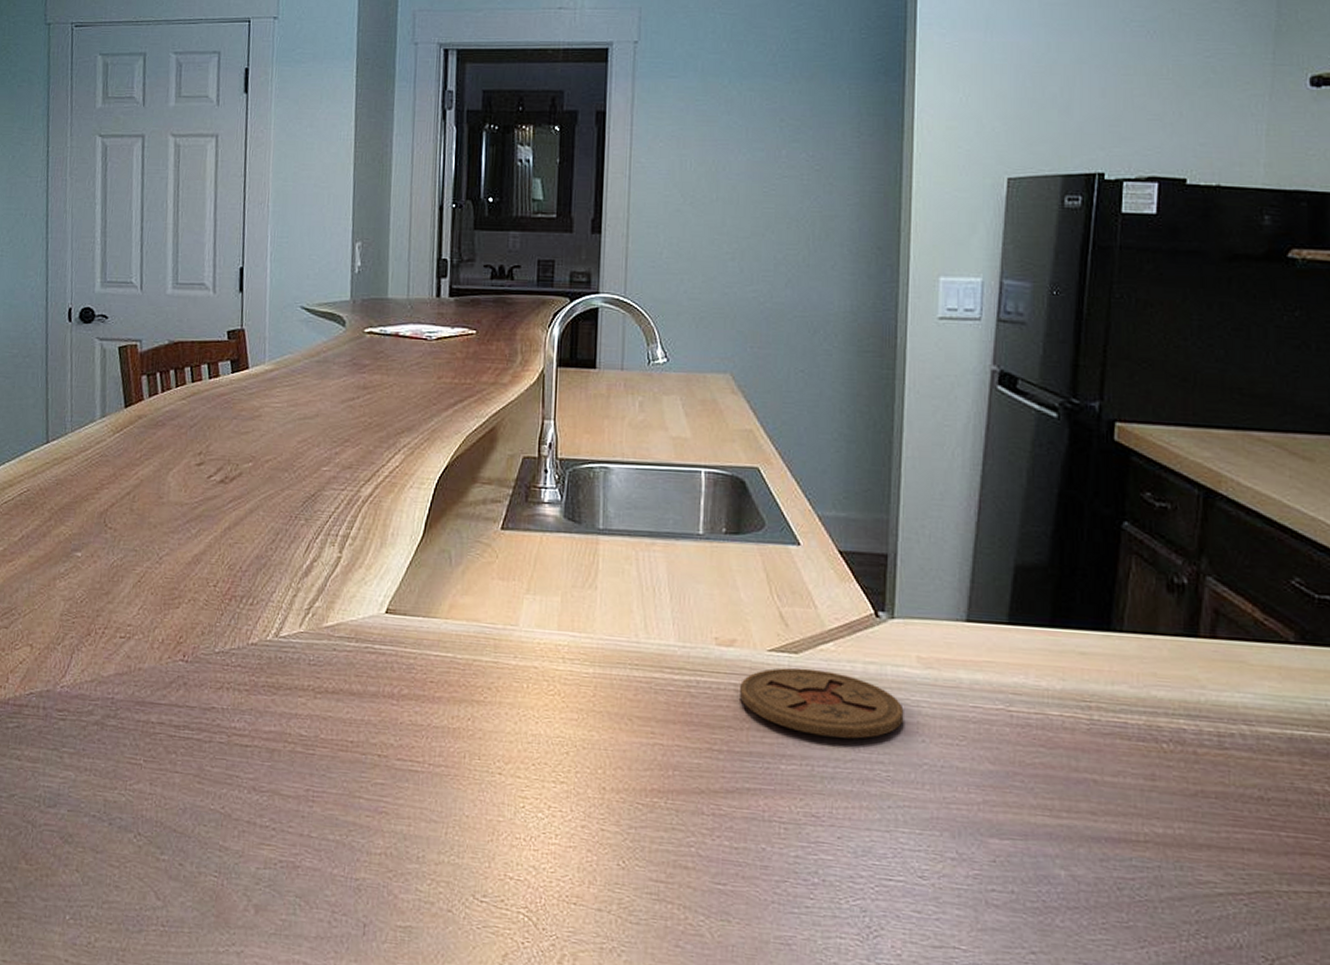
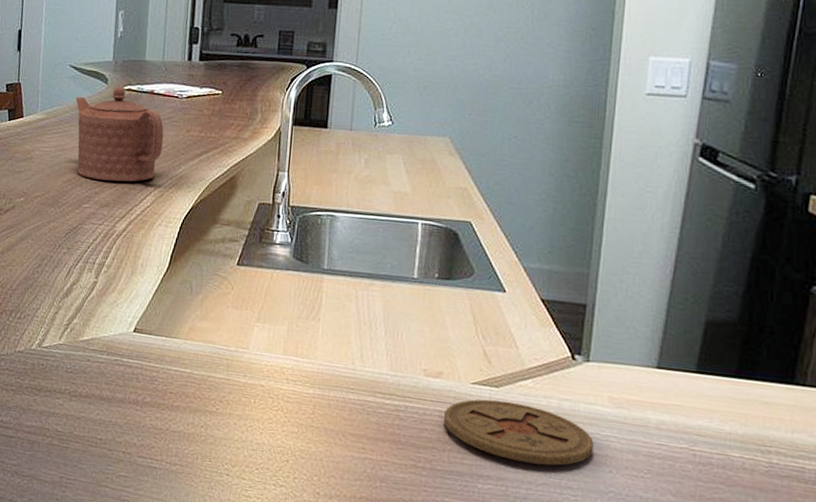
teapot: none [309,330,412,439] -> present [75,87,164,182]

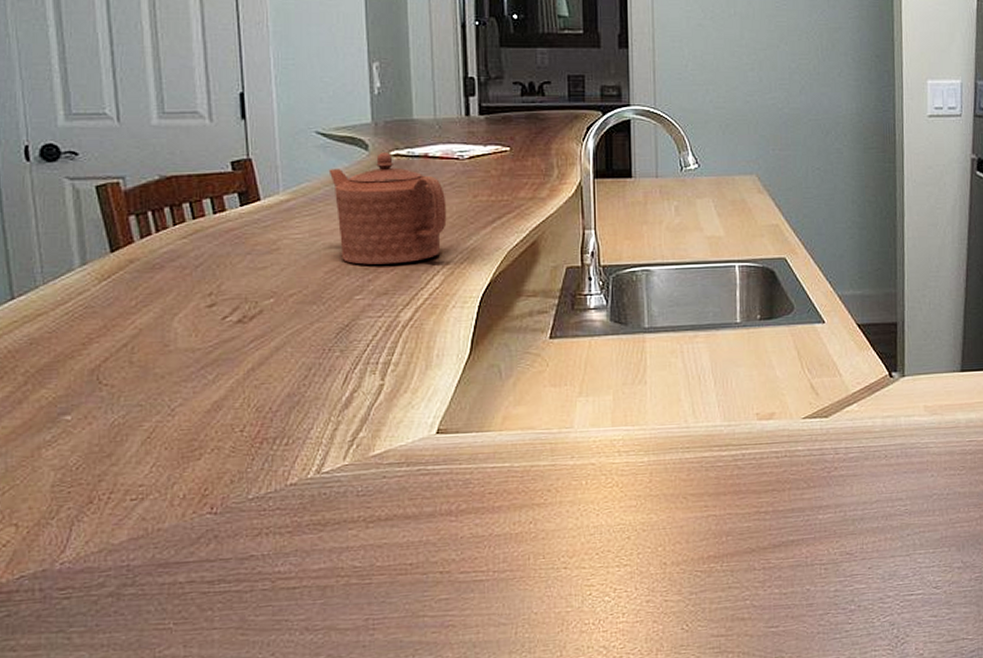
coaster: present [444,399,594,466] -> none [780,428,916,485]

